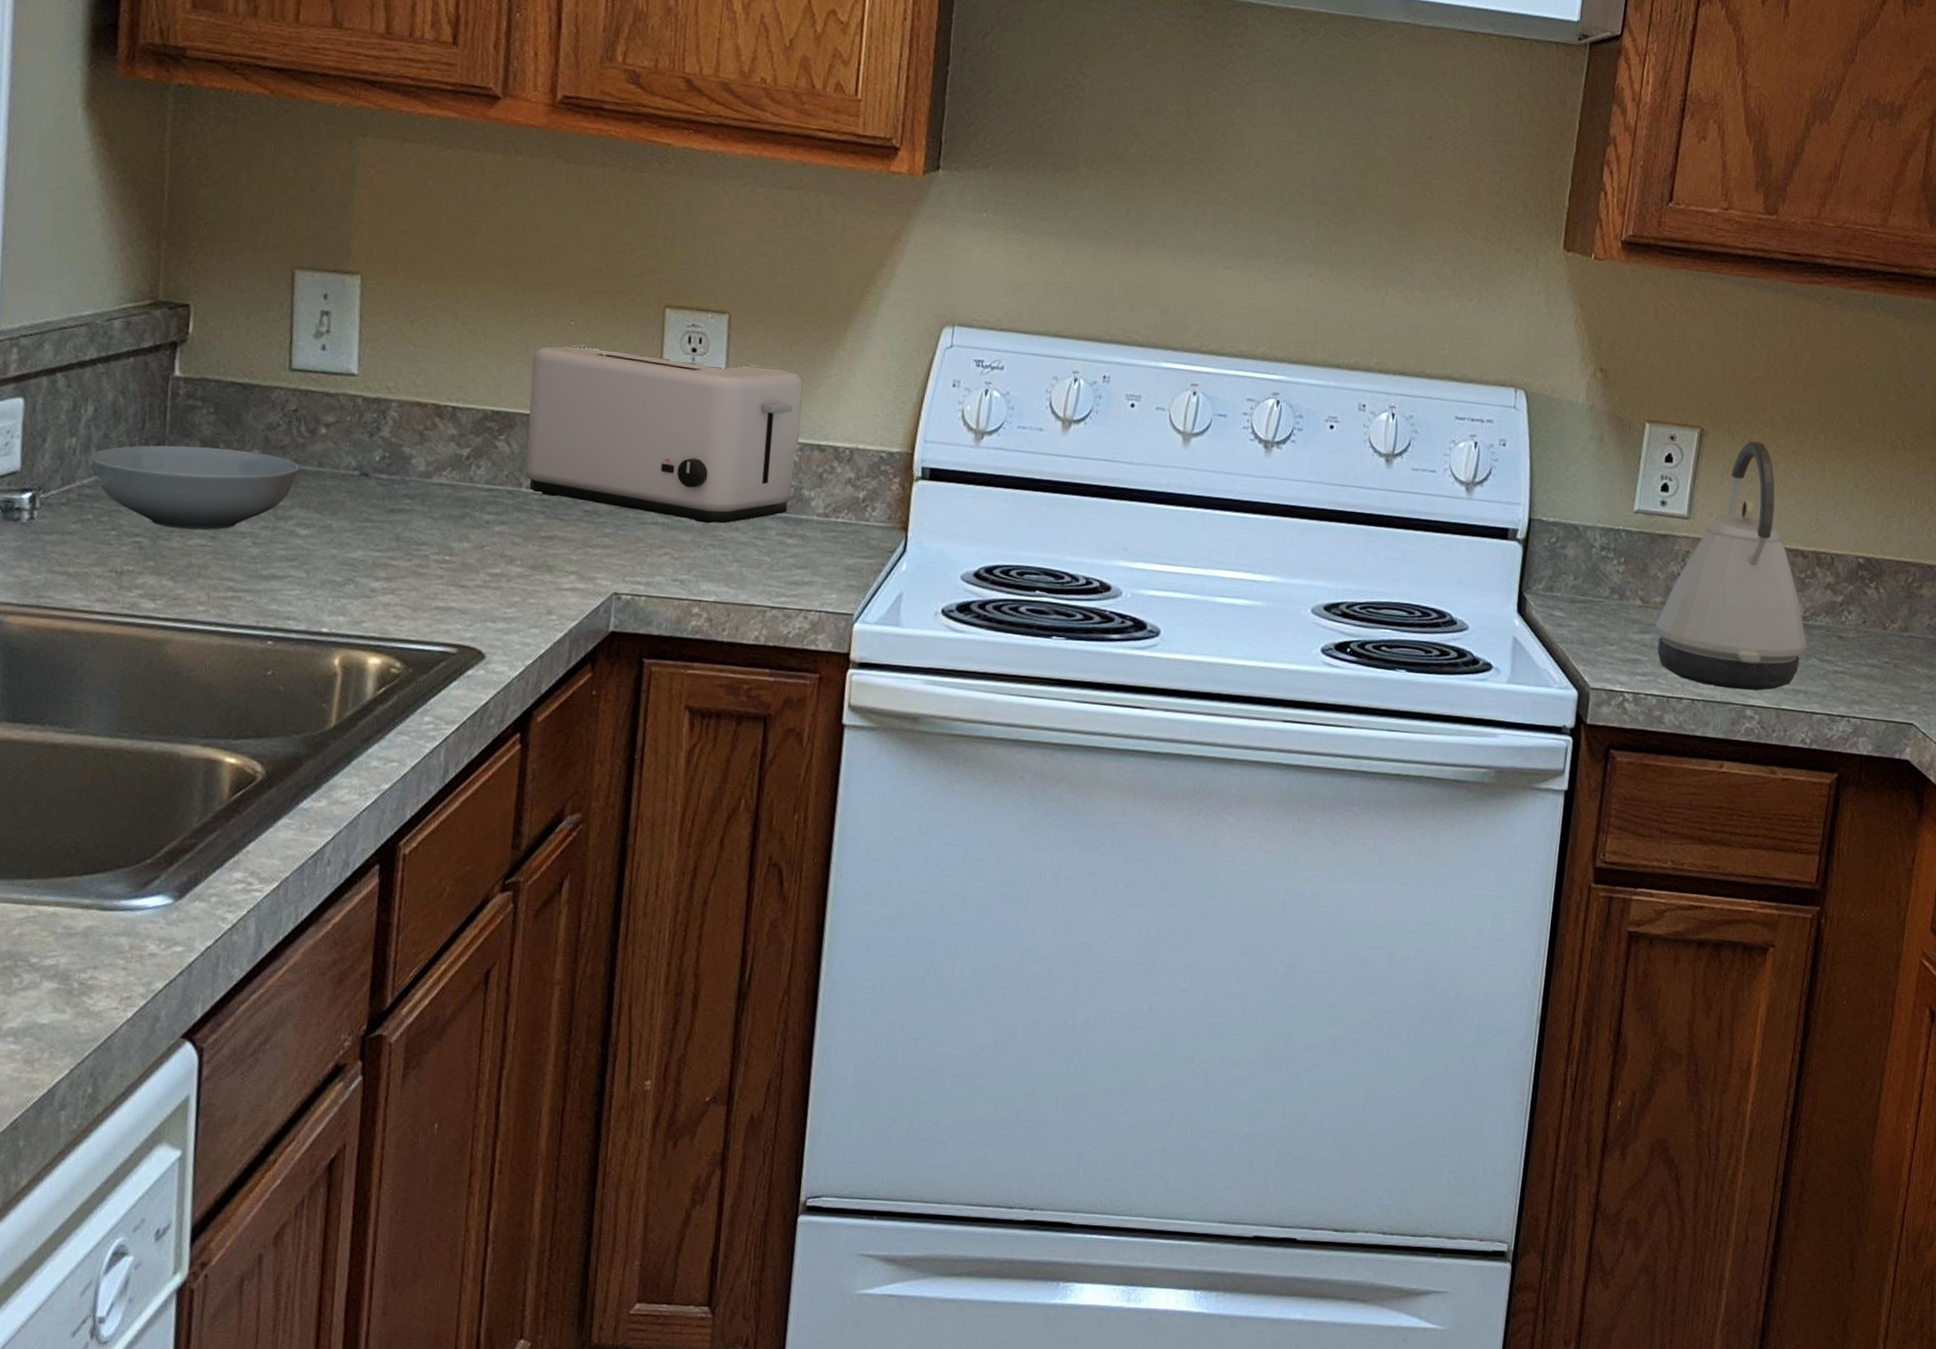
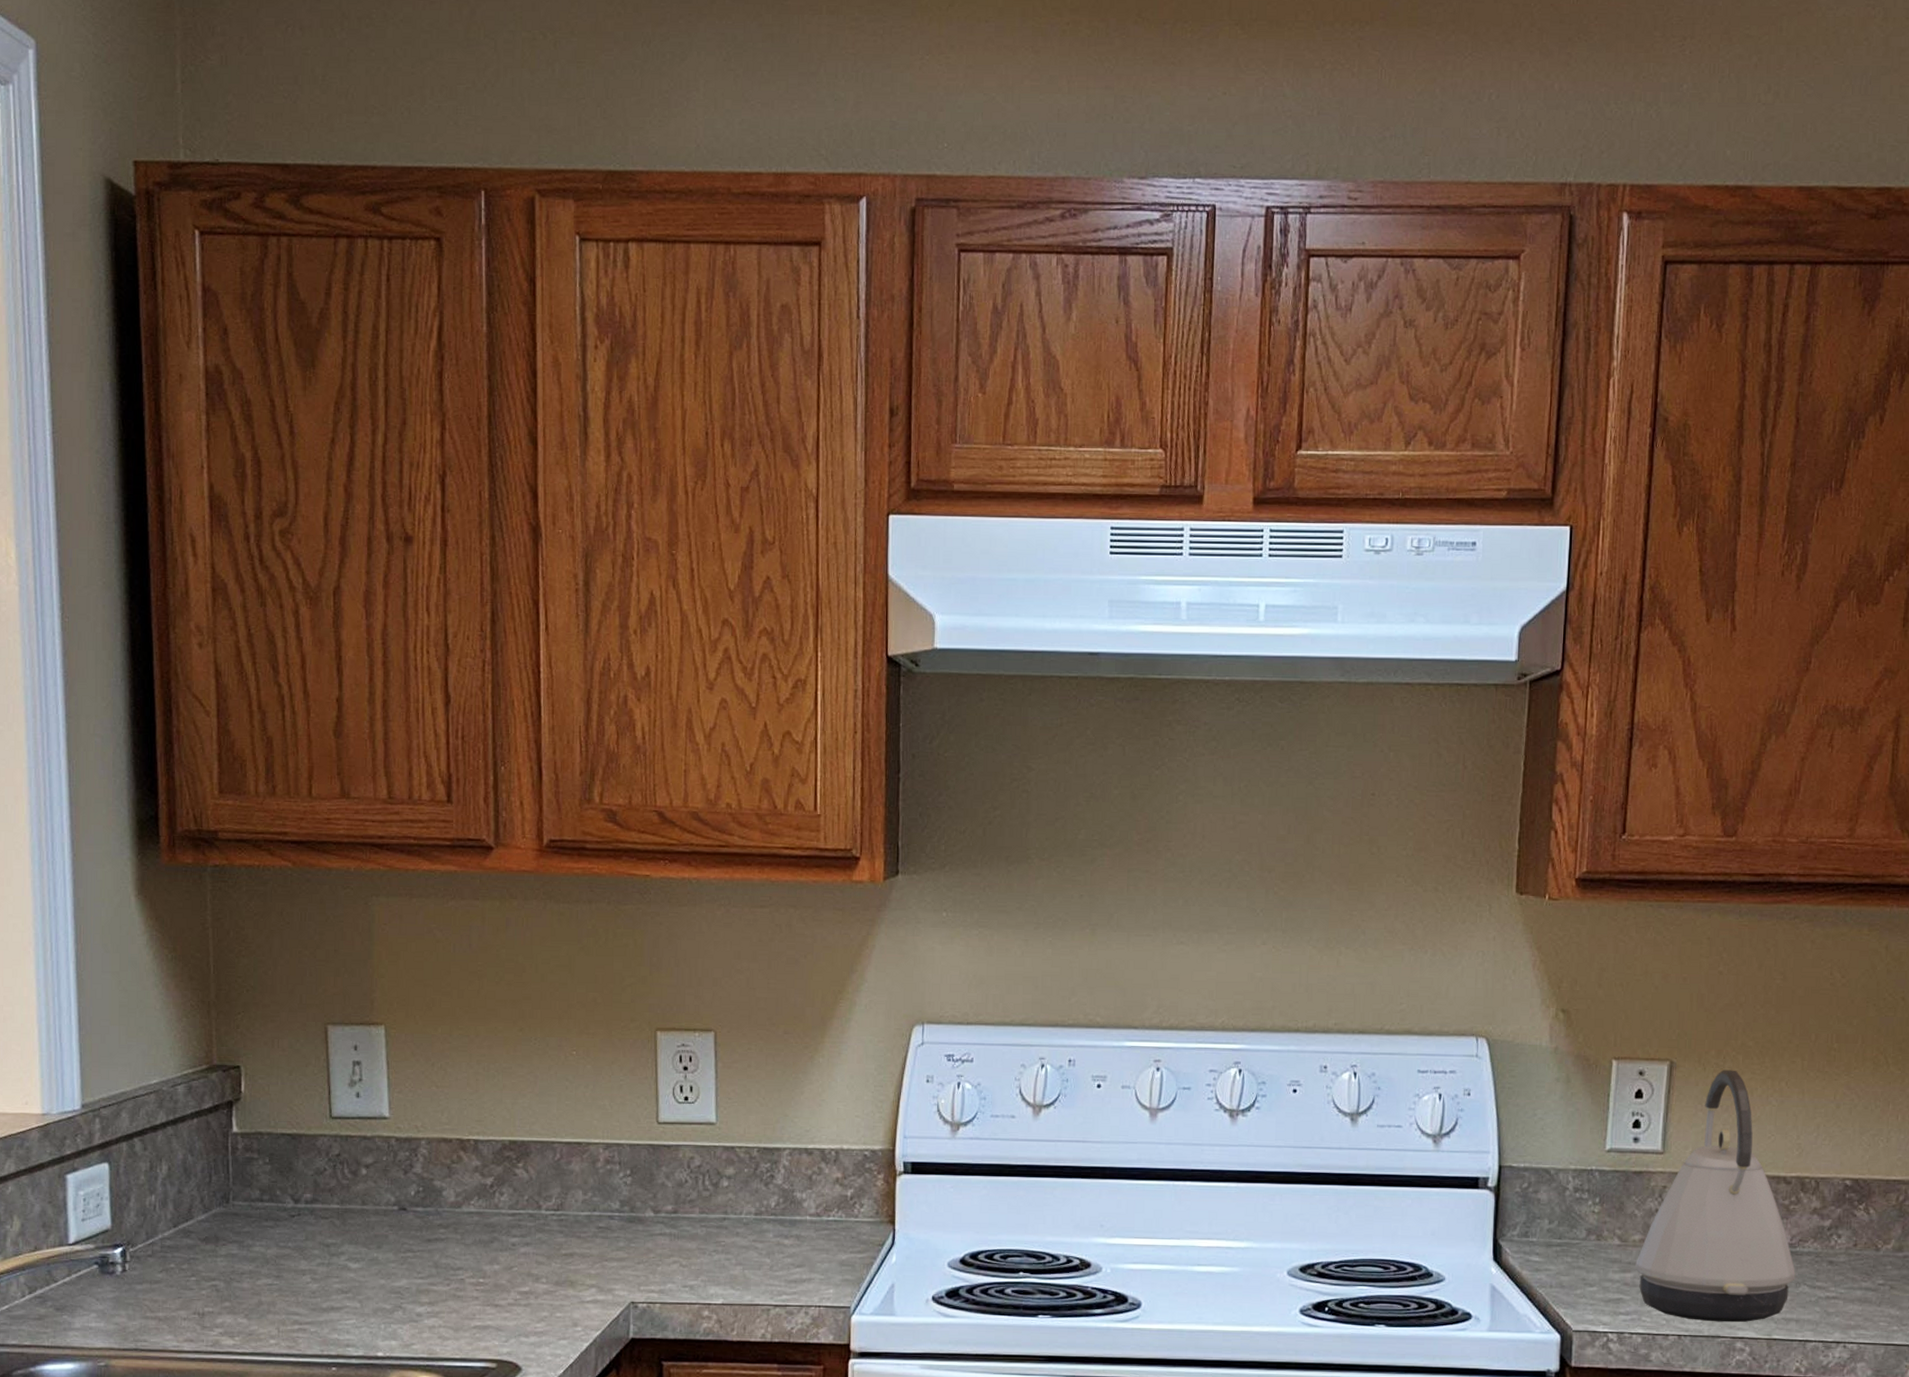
bowl: present [90,445,300,531] -> none [168,1194,346,1271]
toaster: present [525,345,803,524] -> none [541,1072,788,1231]

